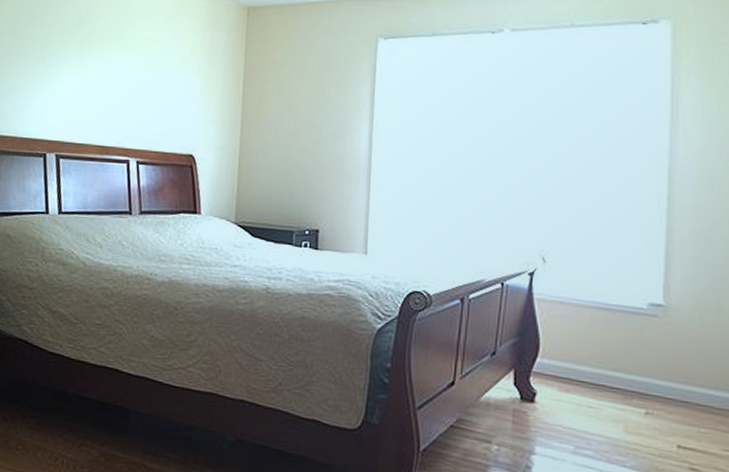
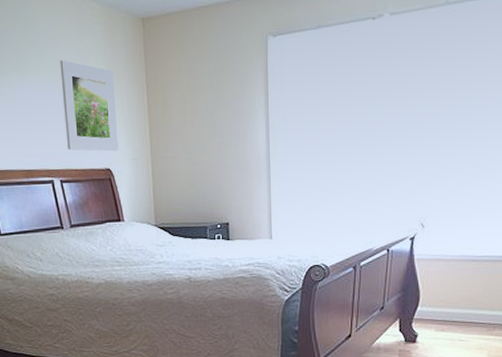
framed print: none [150,38,211,138] -> present [60,60,119,152]

